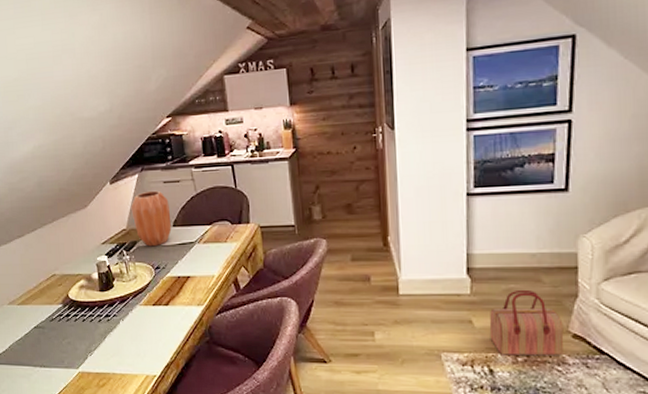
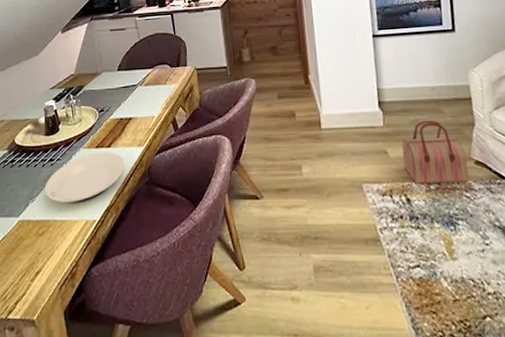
plate: none [102,309,184,358] -> present [45,151,124,203]
vase: present [131,190,172,247] -> none [80,38,116,91]

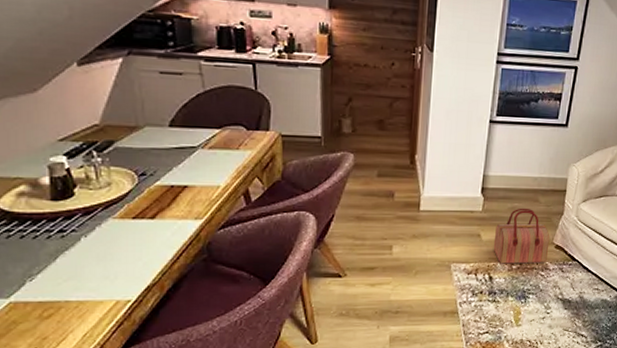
plate: present [45,151,124,203] -> none [51,223,174,282]

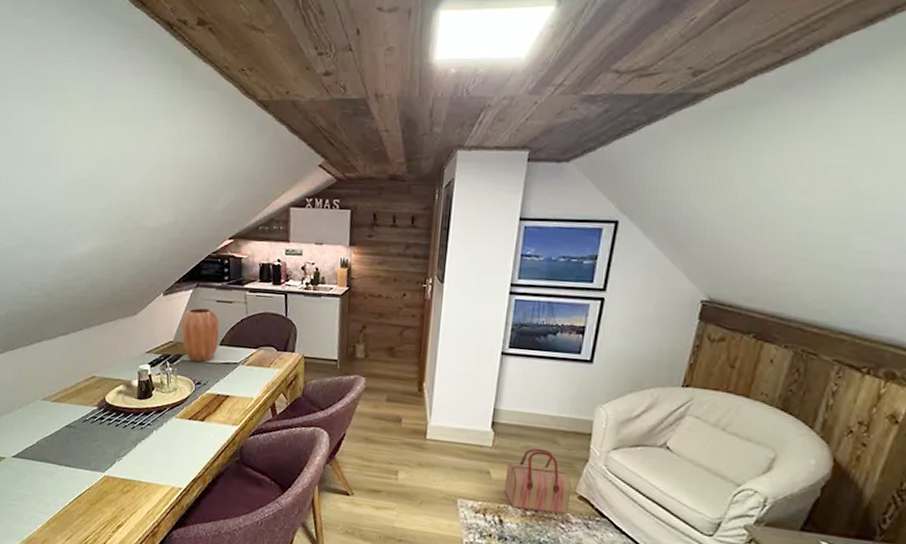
vase: none [109,80,167,149] -> present [180,307,219,363]

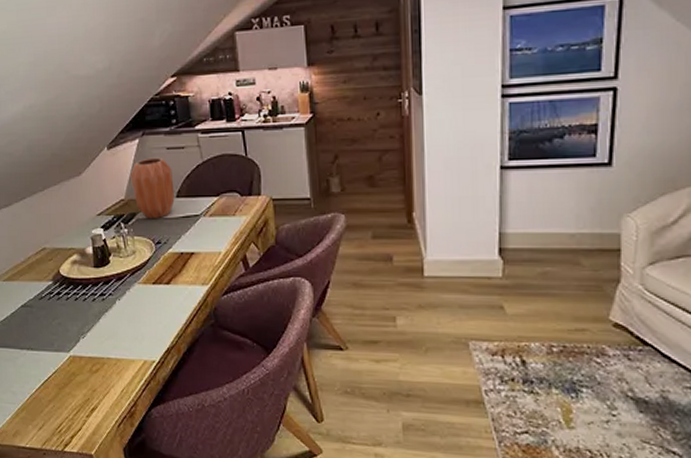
handbag: present [504,448,572,514] -> none [522,273,604,346]

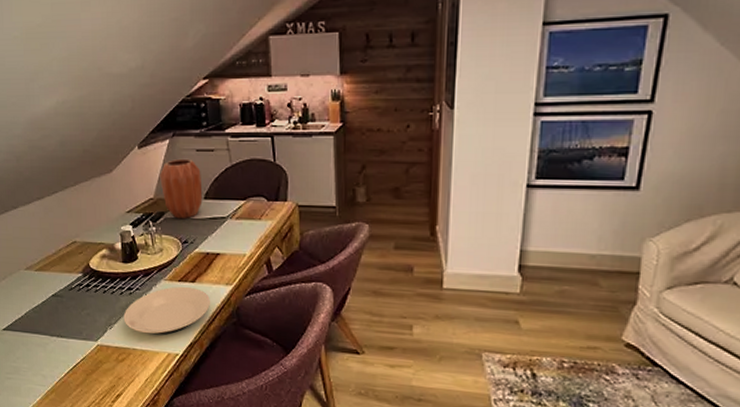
plate: none [96,288,186,342] -> present [123,286,210,335]

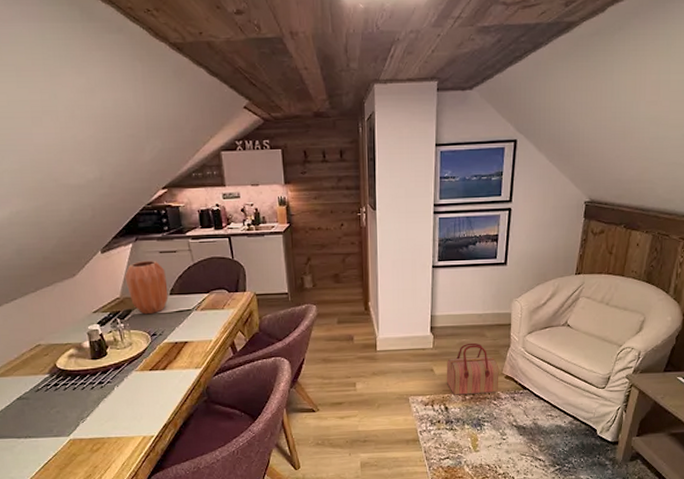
plate: present [123,286,210,335] -> none [95,374,182,422]
handbag: none [536,292,617,364] -> present [446,342,499,395]

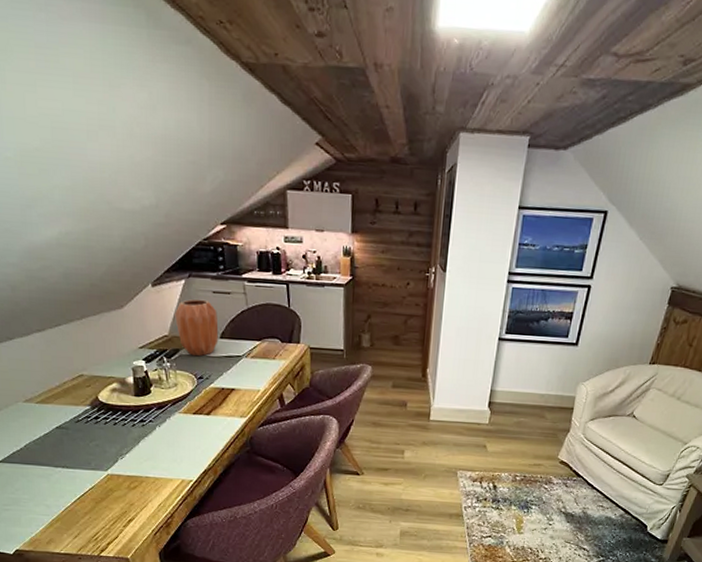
handbag: present [446,342,499,395] -> none [498,423,555,476]

